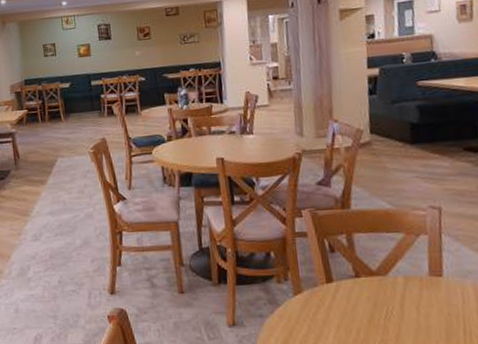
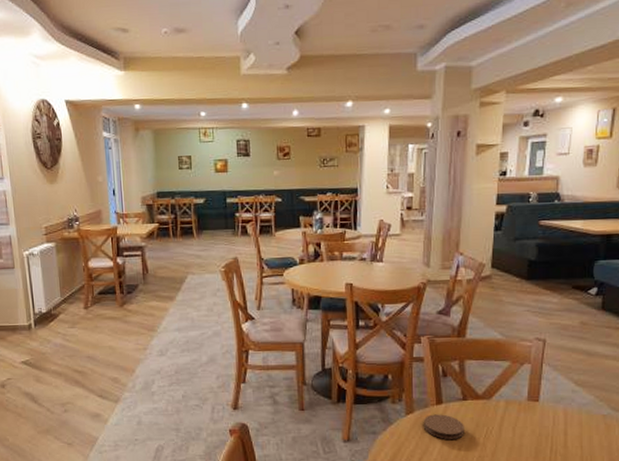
coaster: none [314,293,362,322] -> present [423,414,464,439]

